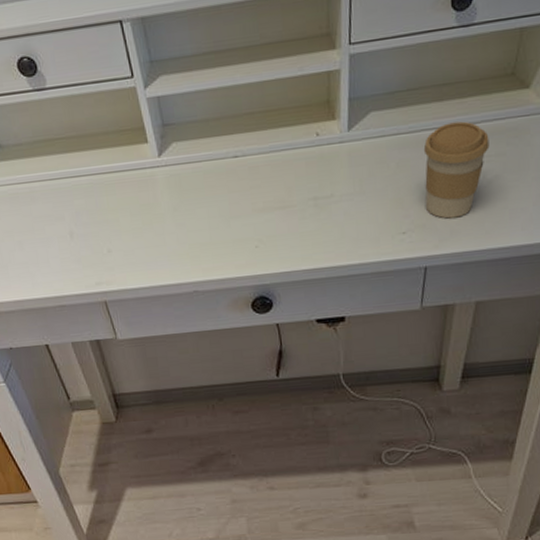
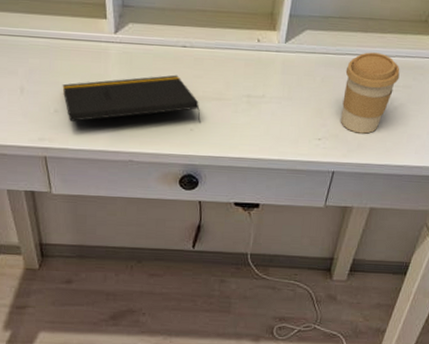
notepad: none [112,189,265,259] -> present [62,74,201,123]

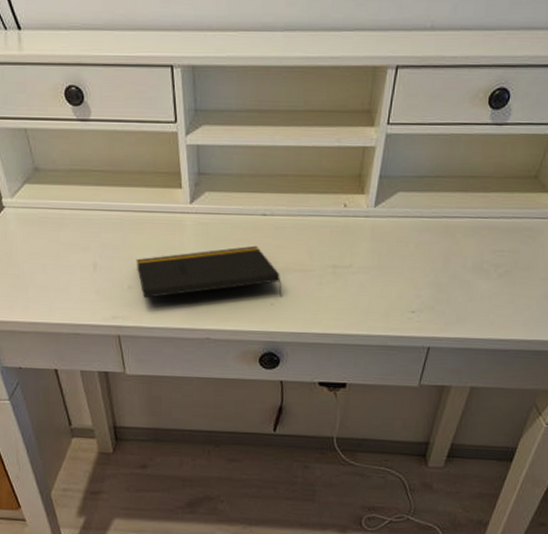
coffee cup: present [341,52,400,134] -> none [437,214,506,305]

